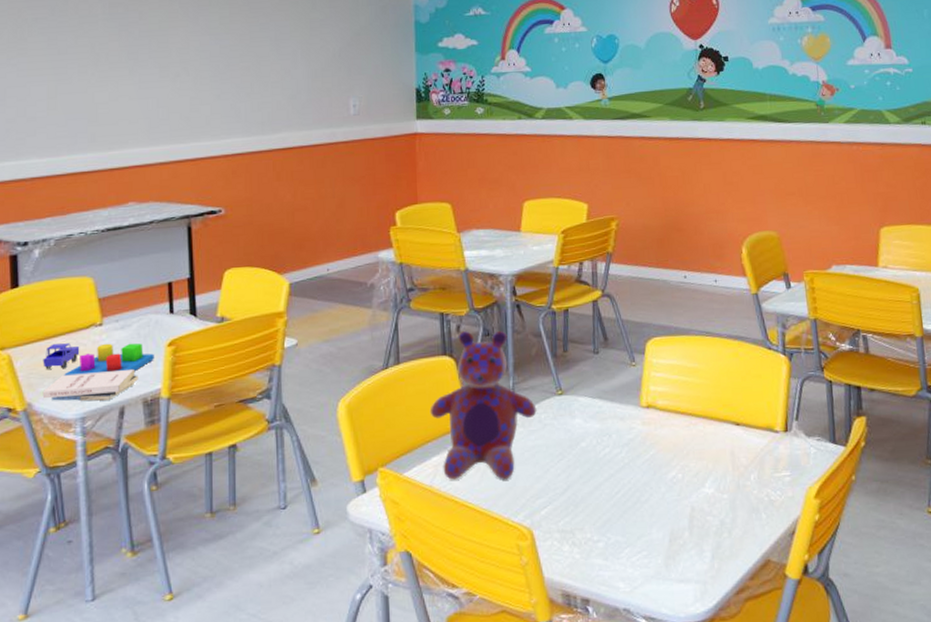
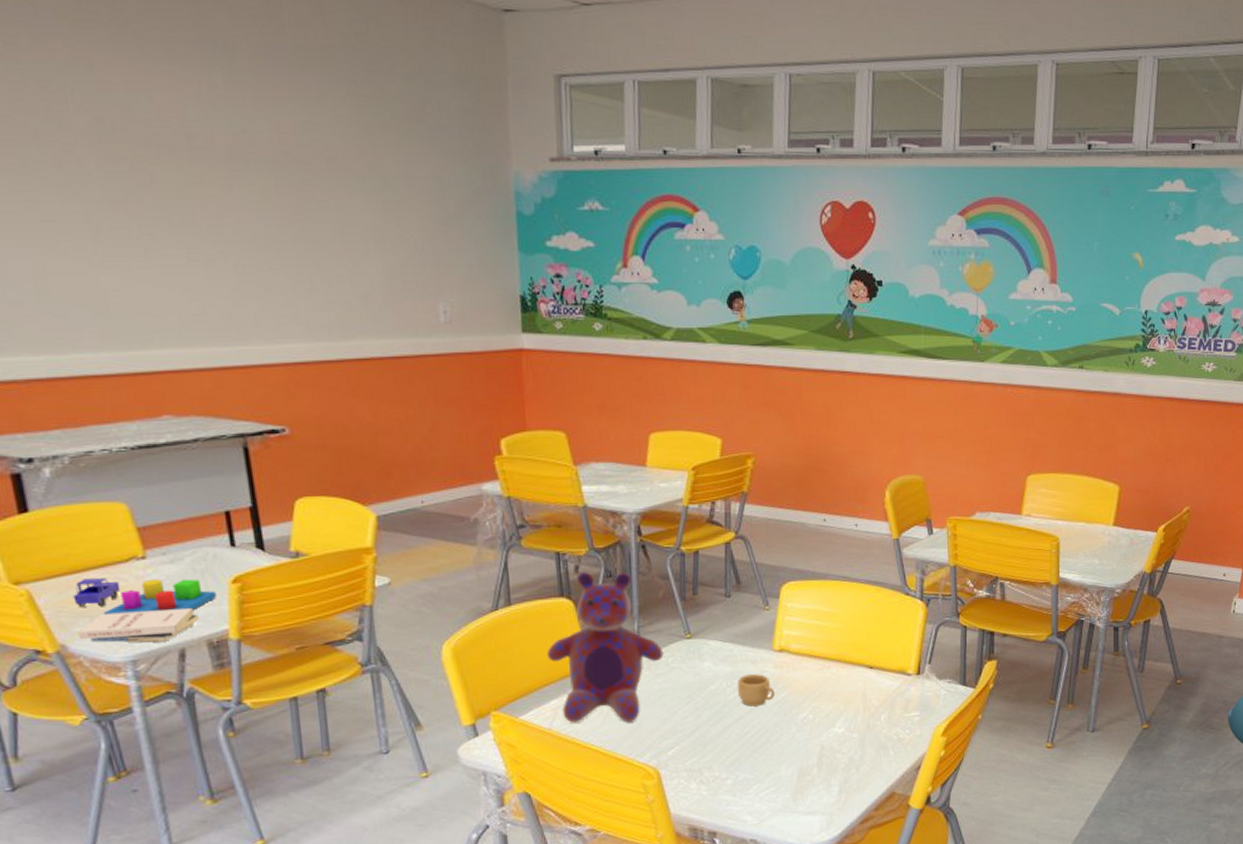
cup: none [606,431,644,465] -> present [737,674,776,707]

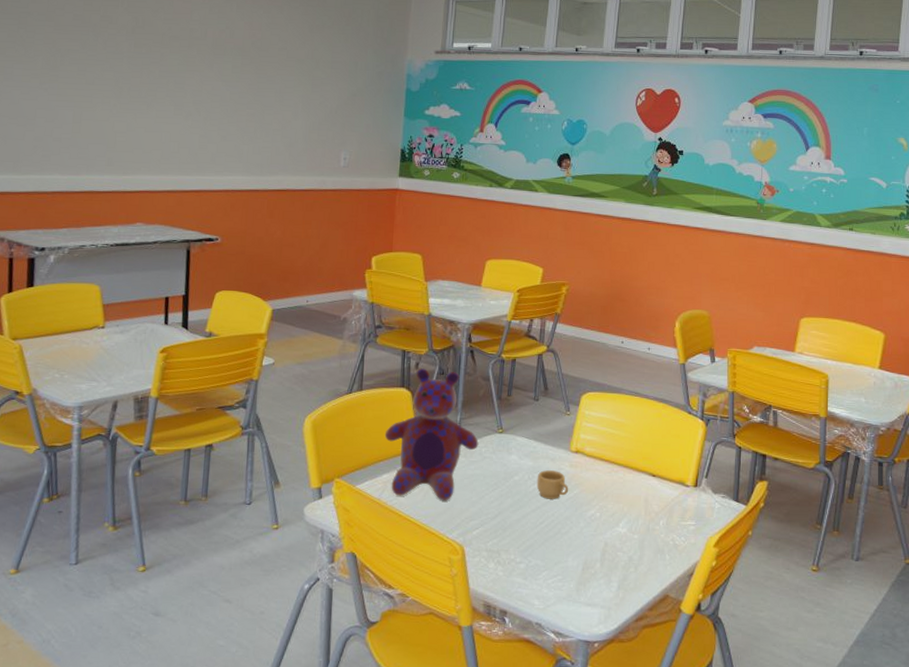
toy car: present [73,578,121,608] -> none [49,340,83,363]
books: present [78,608,199,643] -> none [46,367,132,394]
toy blocks: present [103,578,216,615] -> none [67,344,148,371]

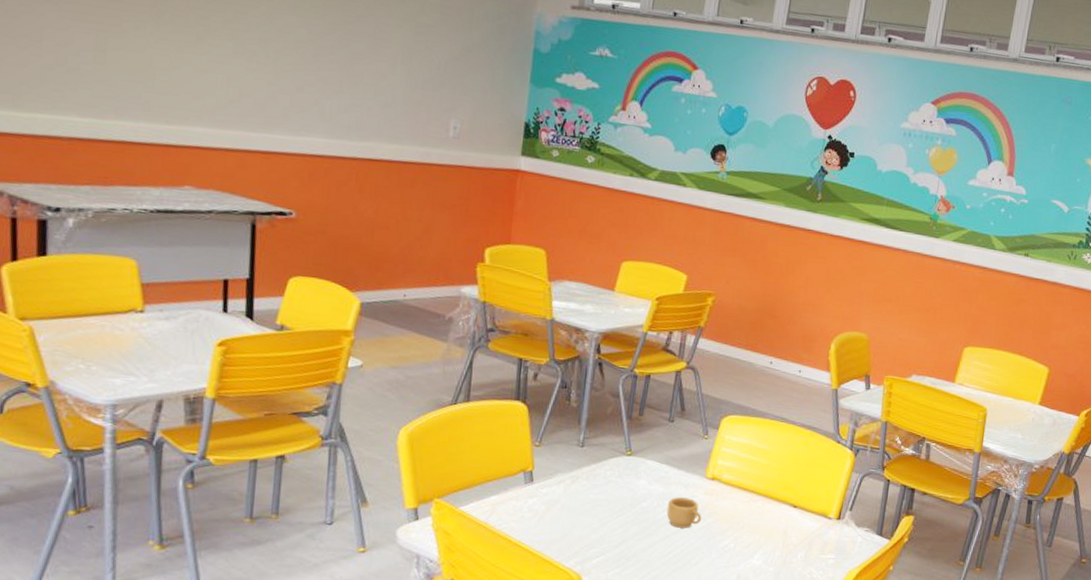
stuffed animal: present [384,368,479,501] -> none [494,380,604,527]

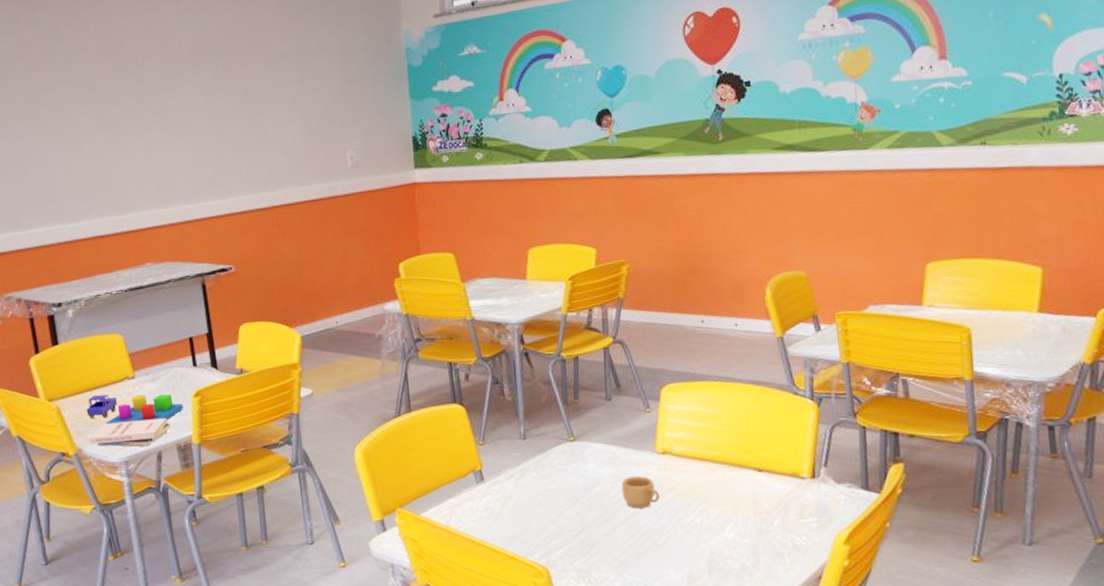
books: none [68,357,181,391] -> present [89,418,171,447]
toy car: none [71,323,116,352] -> present [86,395,118,419]
toy blocks: none [95,331,201,366] -> present [106,394,183,424]

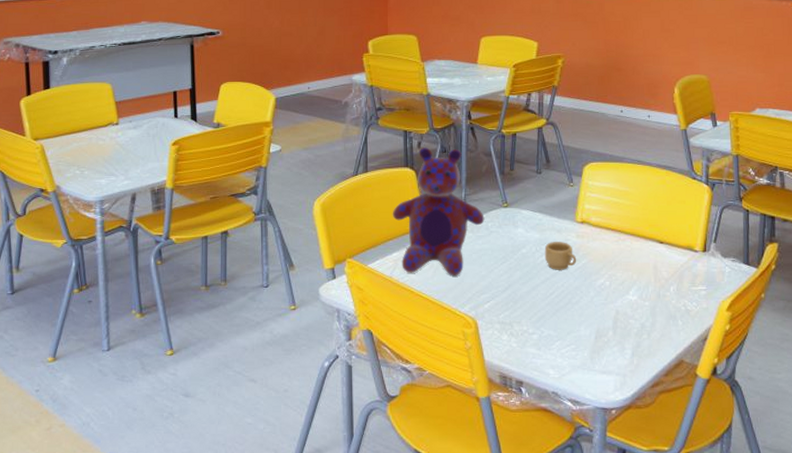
toy car: present [86,395,118,419] -> none [69,138,100,159]
books: present [89,418,171,447] -> none [69,163,147,187]
toy blocks: present [106,394,183,424] -> none [86,140,161,165]
stuffed animal: none [443,379,549,522] -> present [392,147,485,276]

